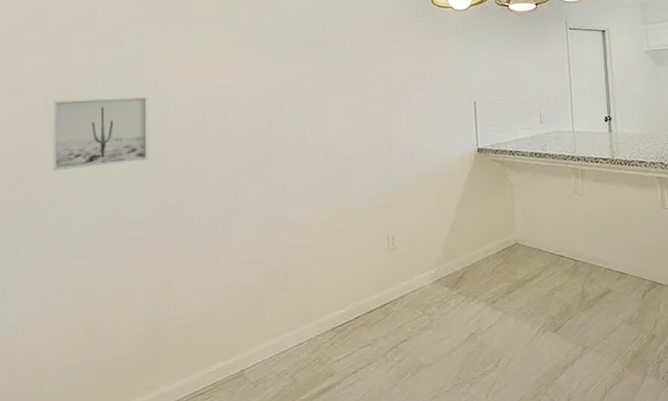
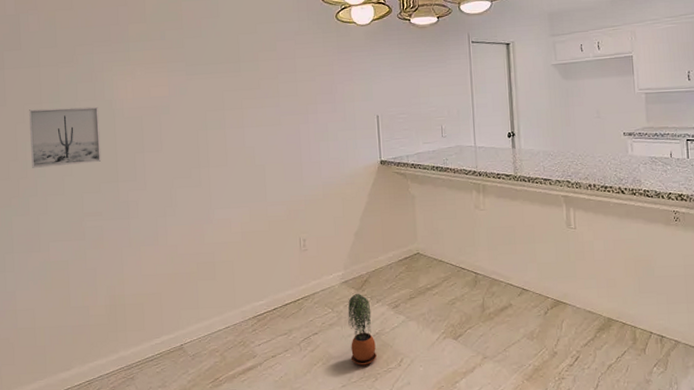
potted plant: none [441,292,472,372] -> present [348,294,377,366]

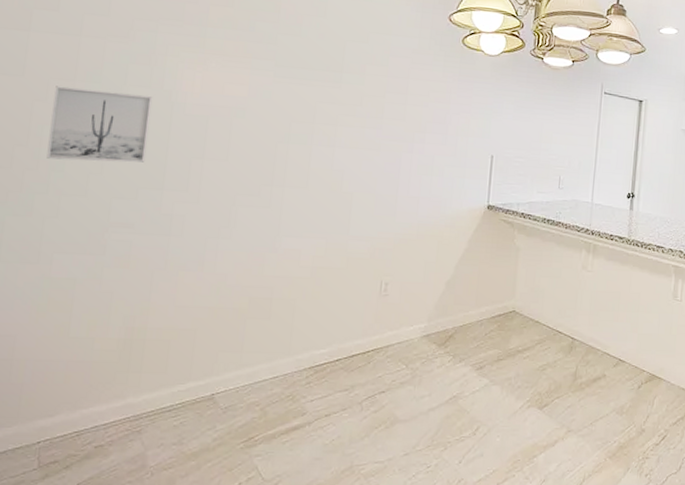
potted plant: present [348,294,377,366] -> none [420,350,452,432]

